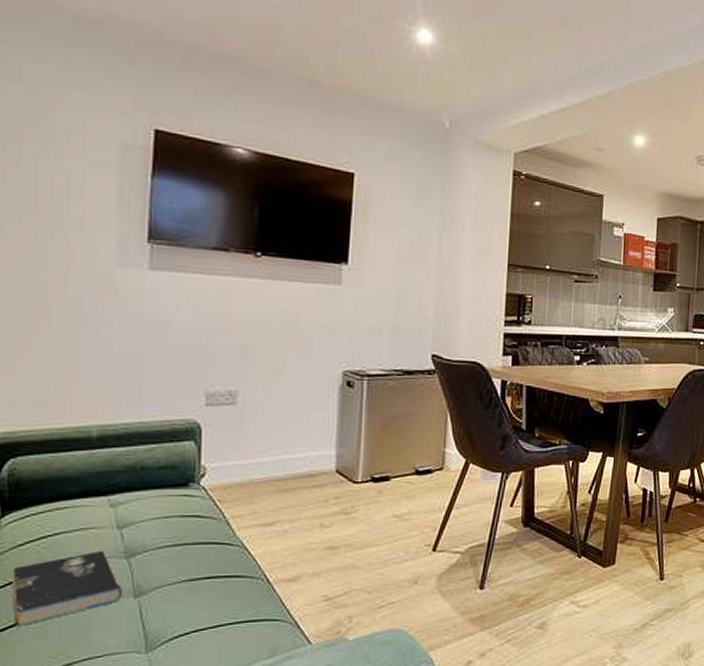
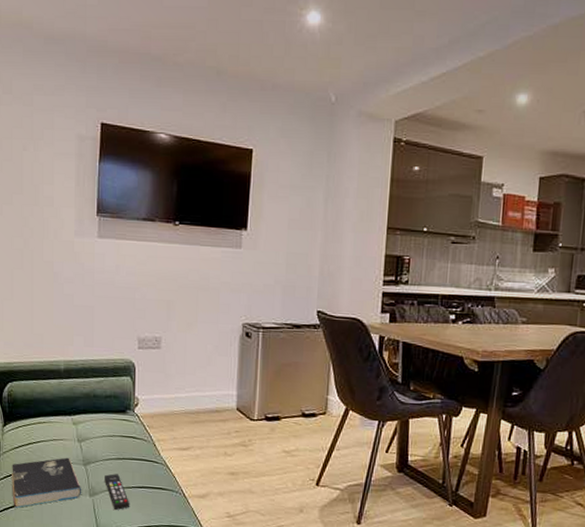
remote control: none [156,564,194,610] -> present [105,473,130,510]

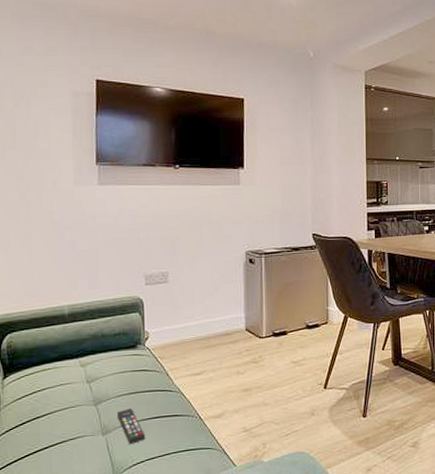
book: present [12,457,82,509] -> none [14,400,94,462]

